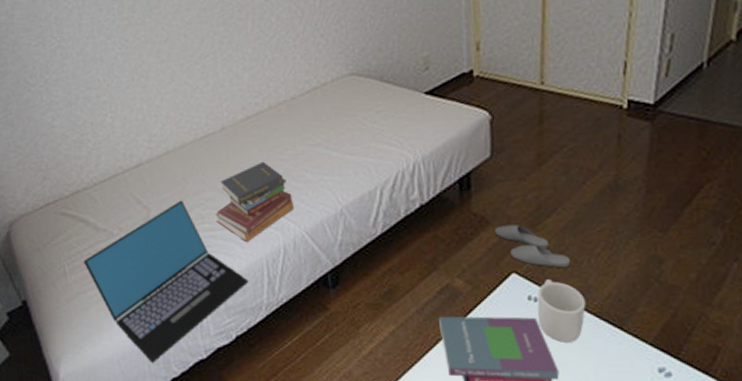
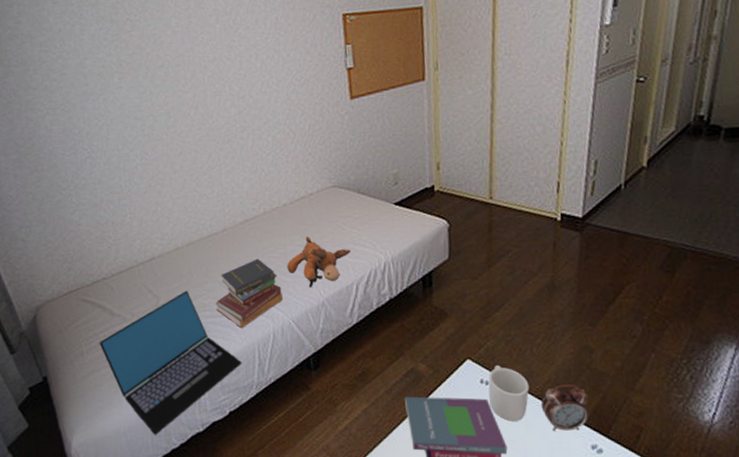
stuffed animal: none [298,134,374,194] -> present [287,237,351,287]
slippers: present [494,224,571,269] -> none [452,317,516,356]
alarm clock: none [599,299,657,353] -> present [540,384,589,431]

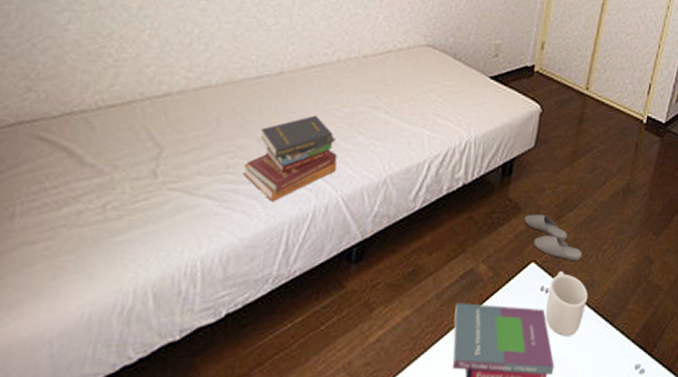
laptop: present [99,290,242,436] -> none [46,143,262,346]
stuffed animal: present [287,237,351,287] -> none [350,98,432,160]
slippers: none [452,317,516,356] -> present [524,214,583,262]
alarm clock: present [540,384,589,431] -> none [595,296,640,348]

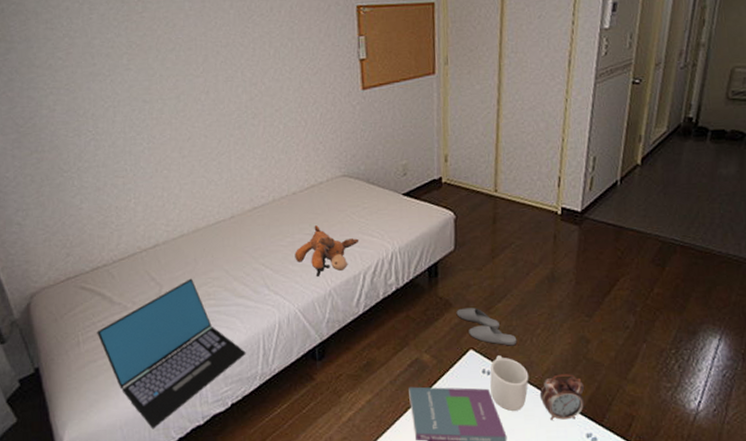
laptop: none [46,143,262,346] -> present [97,278,246,430]
books: present [243,115,338,202] -> none [220,247,289,318]
stuffed animal: none [350,98,432,160] -> present [295,225,359,276]
alarm clock: none [595,296,640,348] -> present [539,374,585,420]

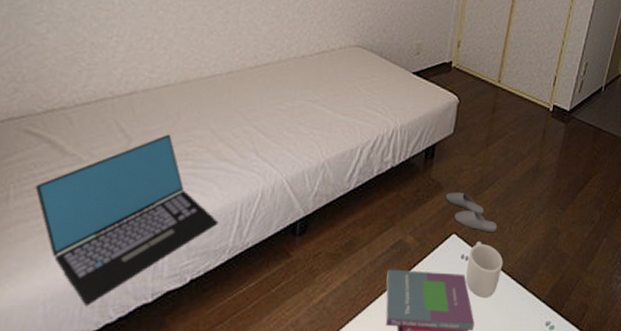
stuffed animal: present [295,225,359,276] -> none [292,93,363,146]
alarm clock: present [539,374,585,420] -> none [510,263,550,308]

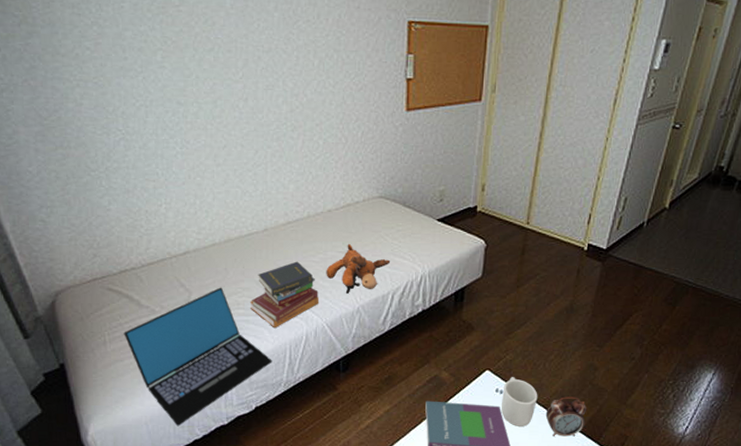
books: none [200,108,281,184] -> present [249,261,318,329]
stuffed animal: none [292,93,363,146] -> present [326,244,391,293]
slippers: present [445,192,498,233] -> none [477,332,531,369]
alarm clock: none [510,263,550,308] -> present [545,397,586,437]

